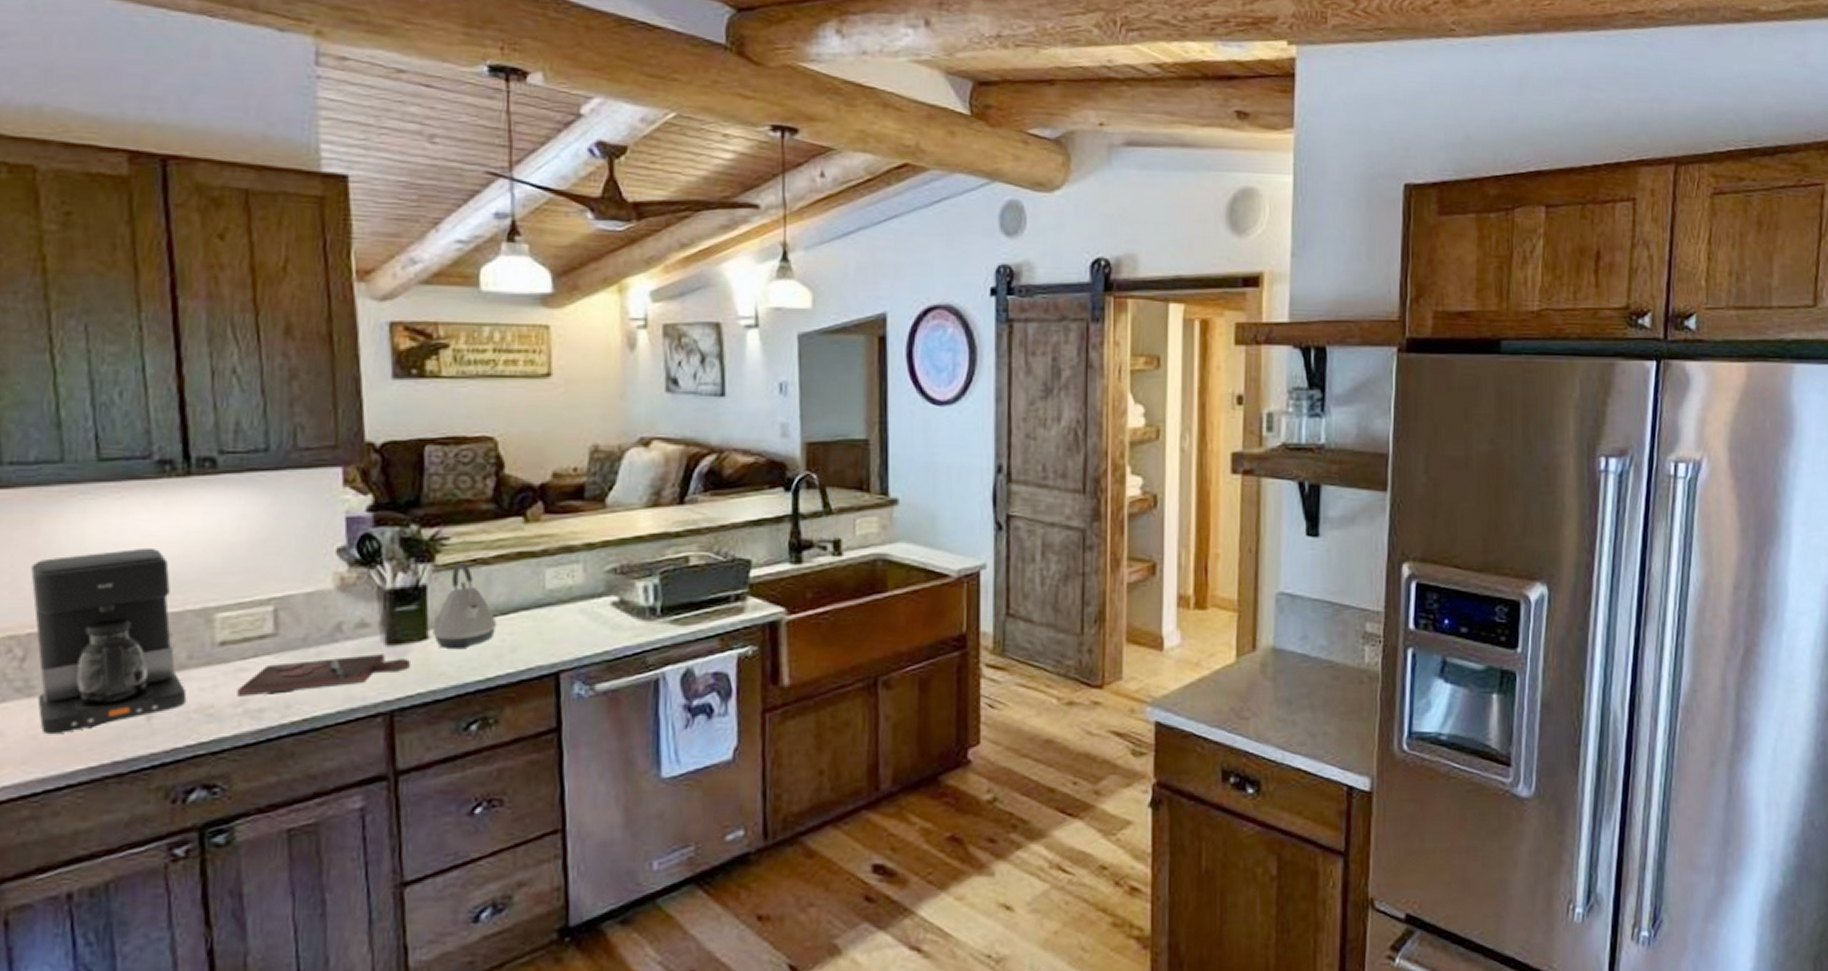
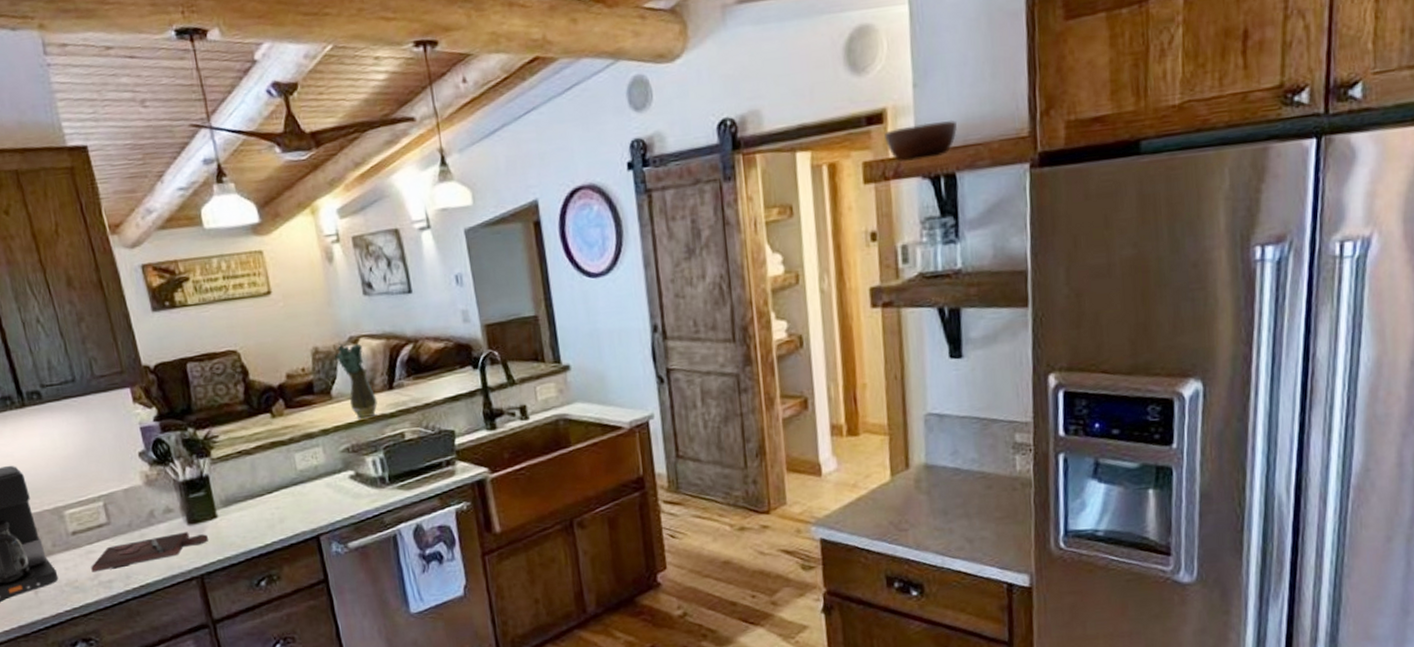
kettle: present [432,561,497,648] -> none [219,454,266,524]
vase: none [617,443,662,535] -> present [334,342,378,419]
bowl: none [1260,292,1330,329] -> present [885,119,957,163]

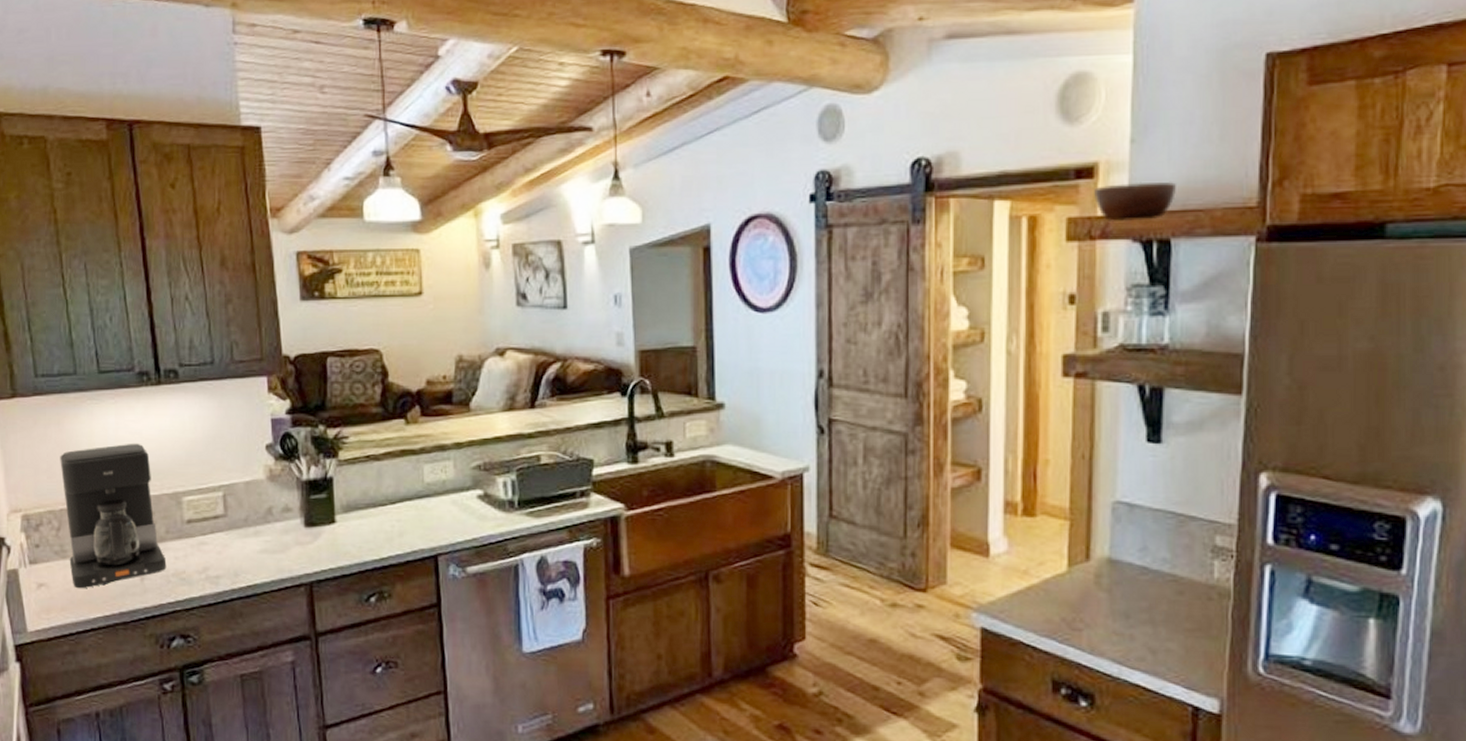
cutting board: present [91,532,209,572] -> none [201,534,324,565]
vase: present [334,342,378,419] -> none [478,353,516,436]

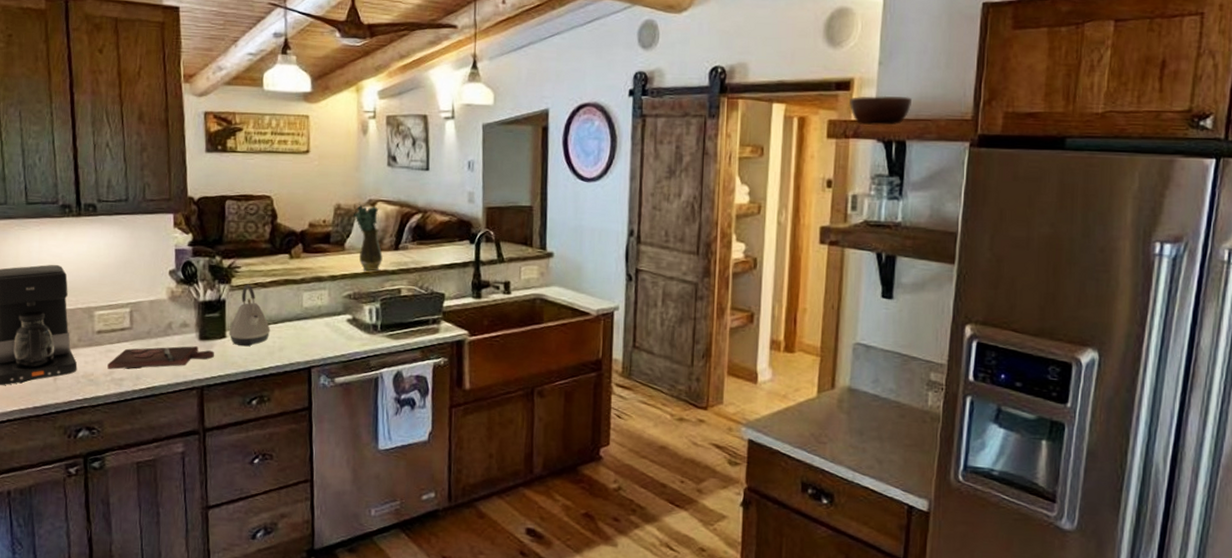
cutting board: none [201,534,324,565] -> present [107,346,215,370]
kettle: none [339,457,388,532] -> present [228,284,271,346]
vase: none [478,353,516,436] -> present [352,203,383,271]

